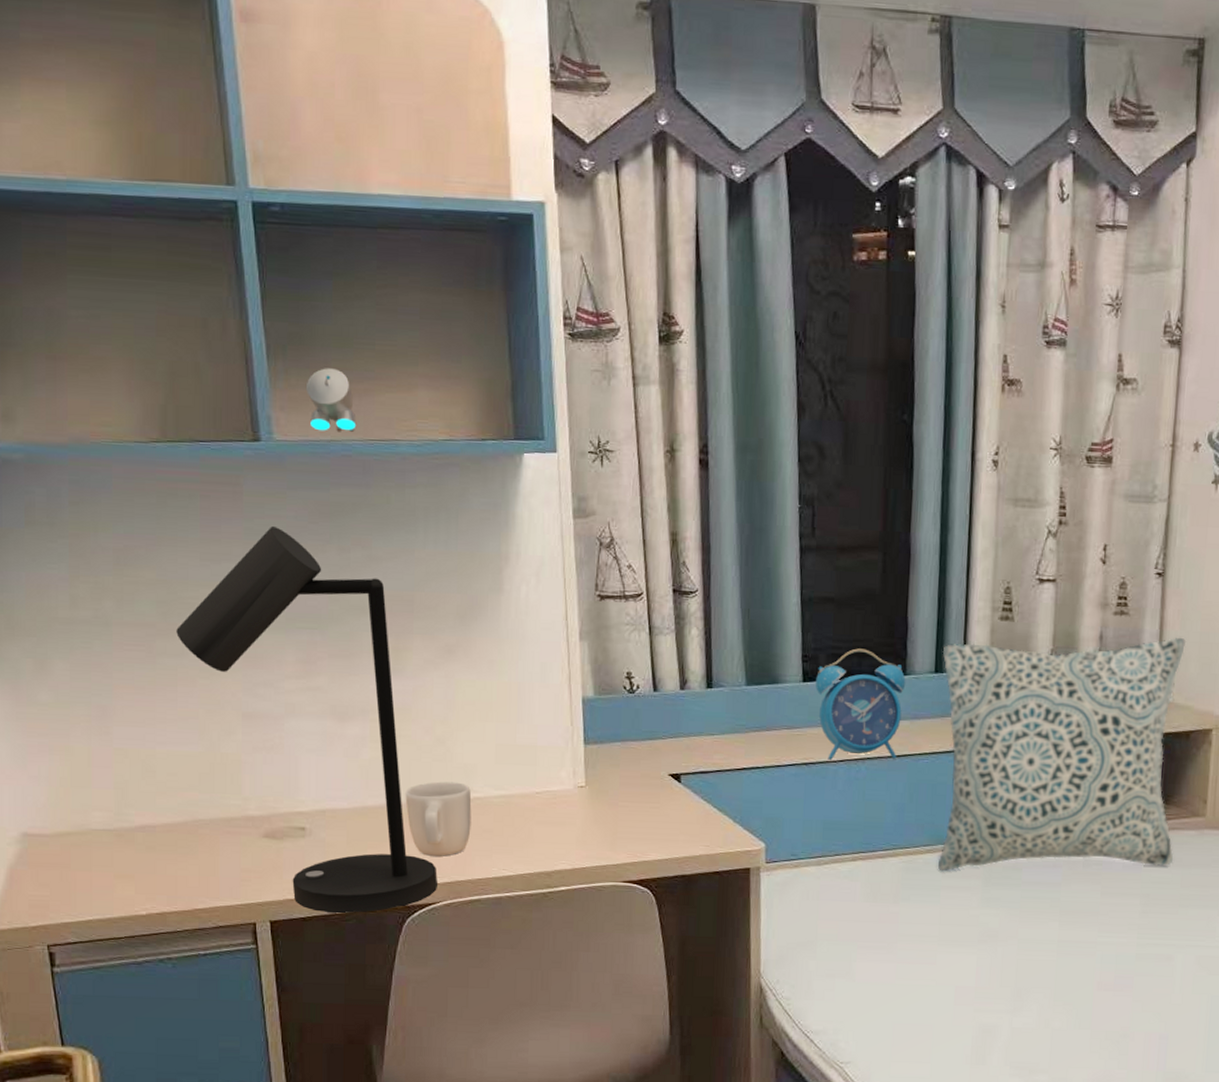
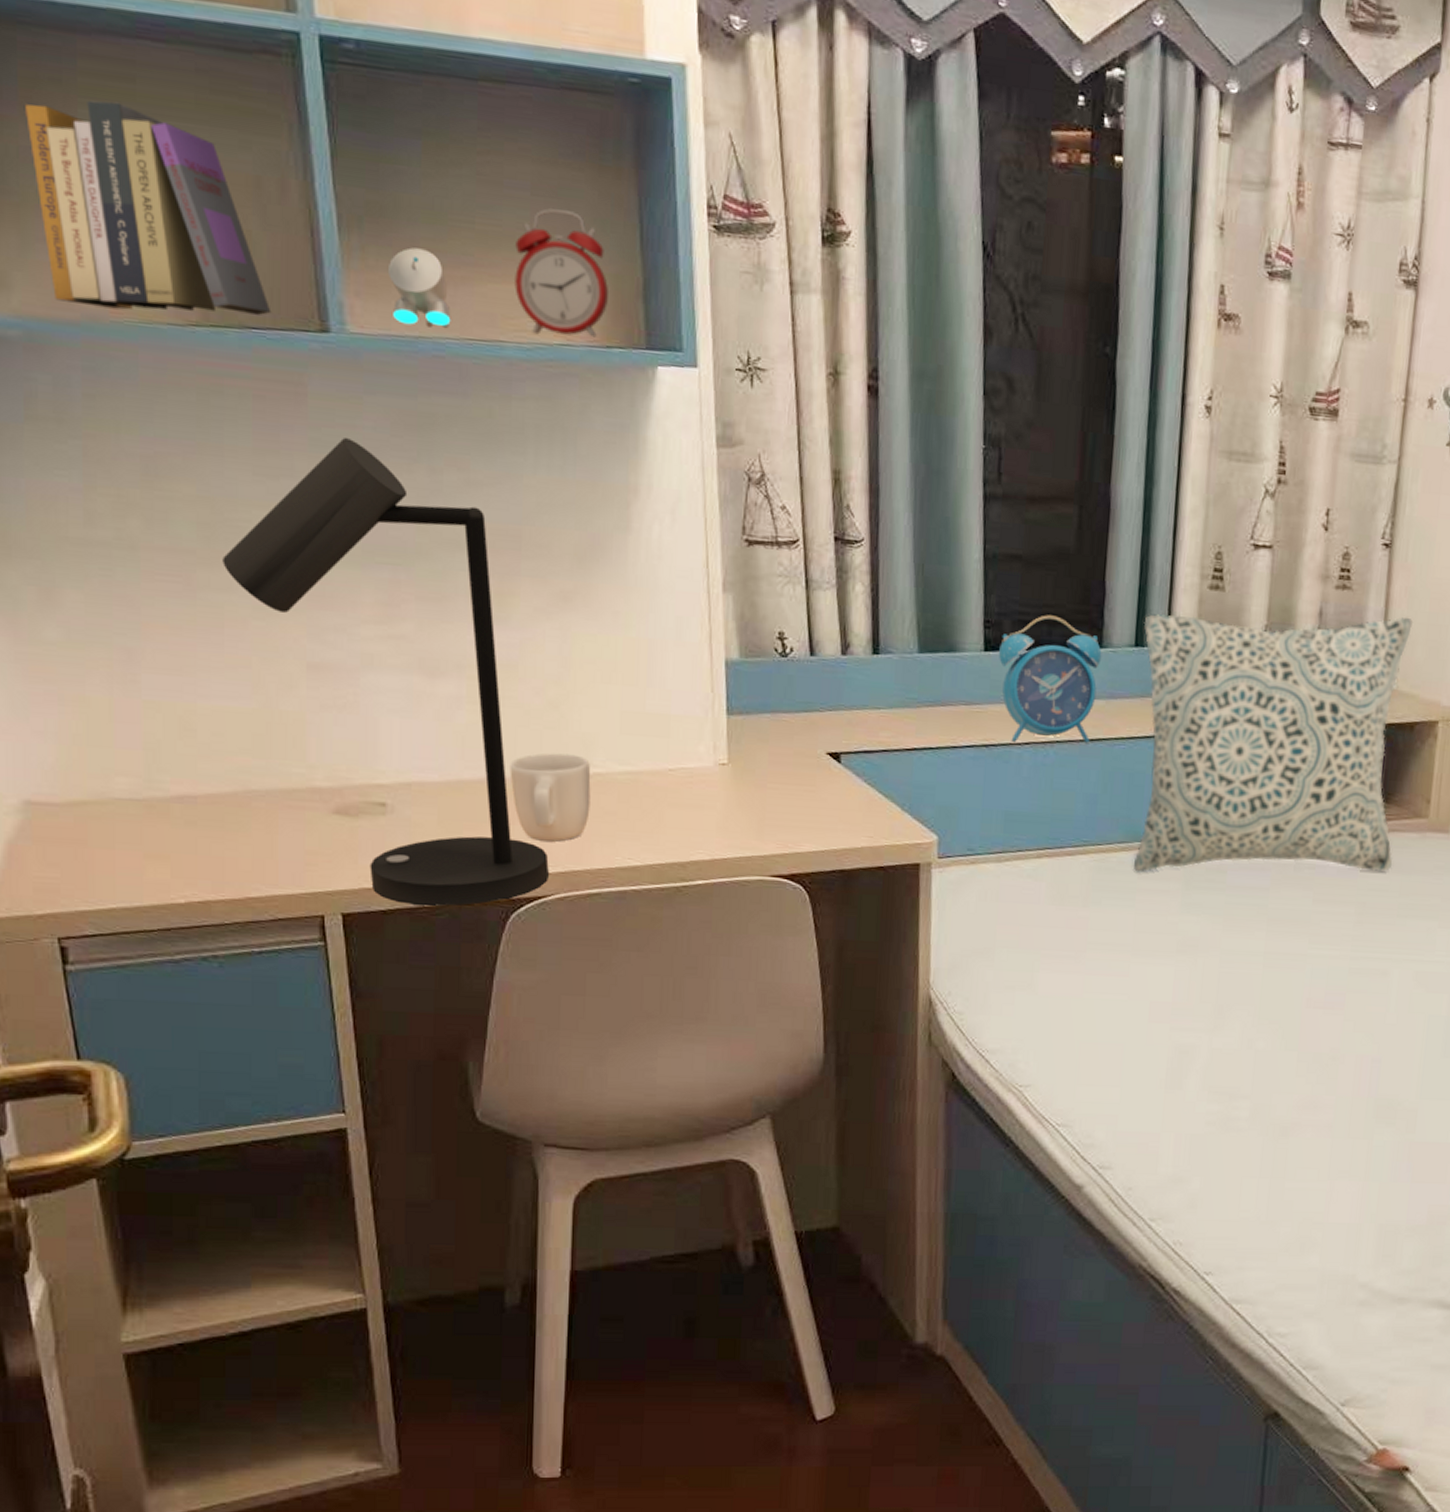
books: none [28,267,215,433] -> present [25,100,272,315]
alarm clock: none [407,328,483,433] -> present [514,208,608,338]

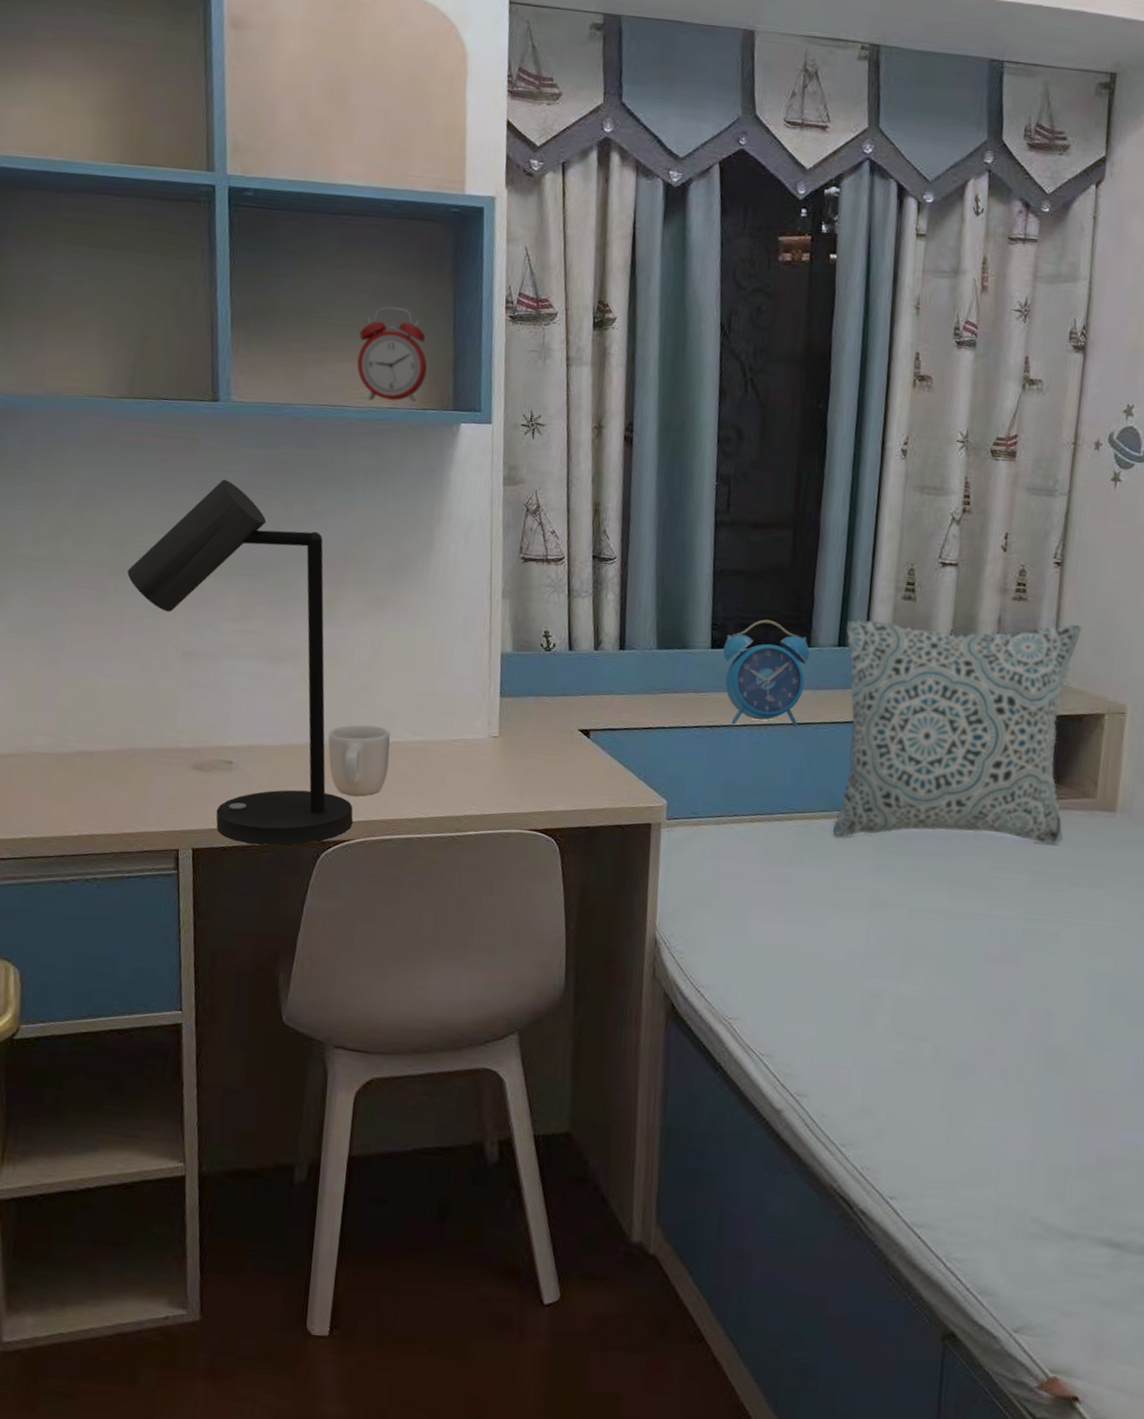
books: present [25,100,272,315] -> none [20,239,179,390]
toy robot: present [387,247,451,329] -> none [264,338,309,398]

